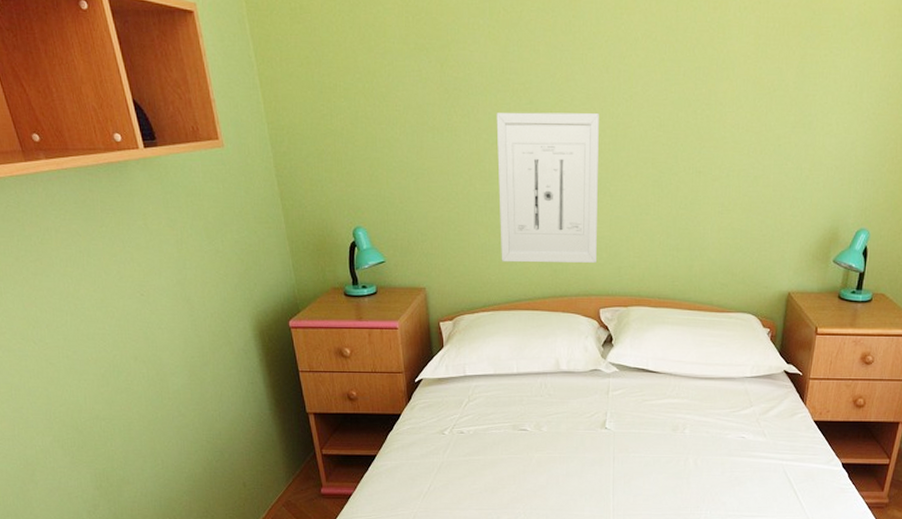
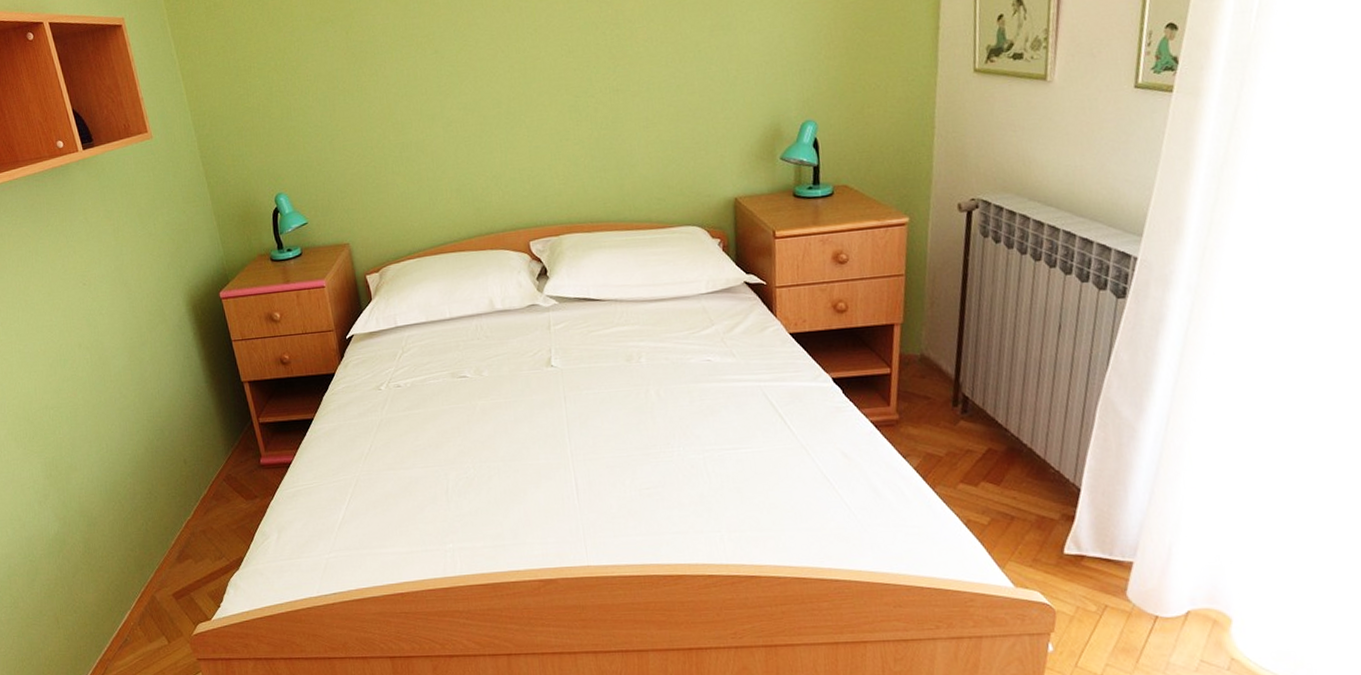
wall art: present [496,112,599,263] -> none [403,51,520,208]

